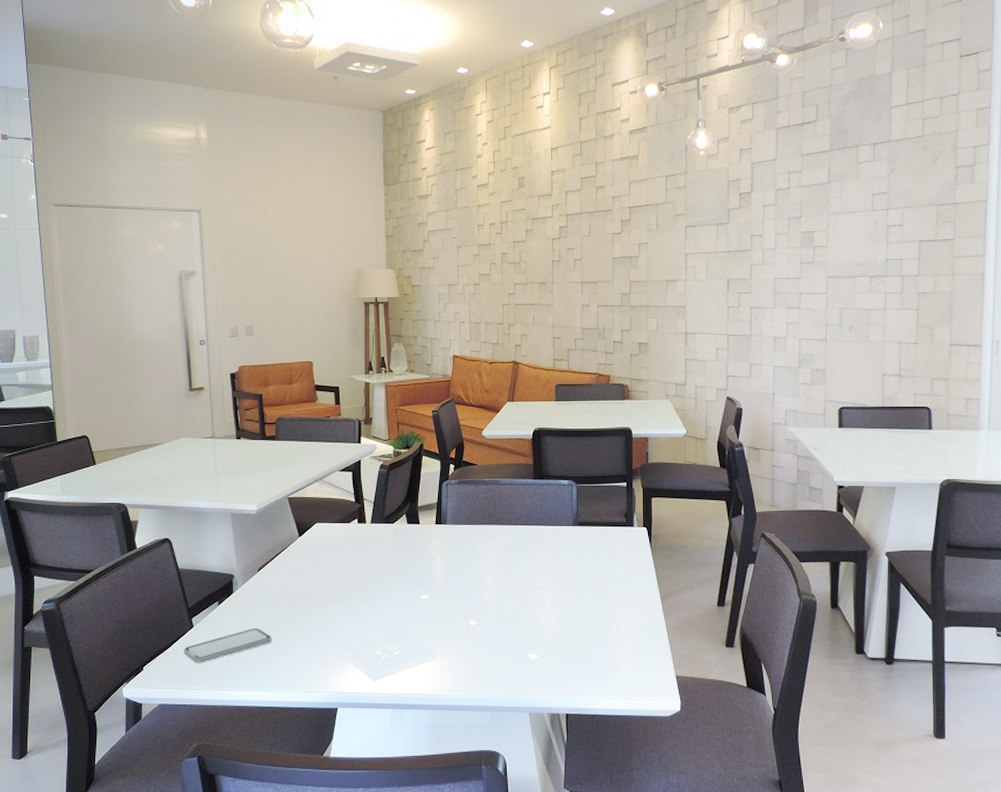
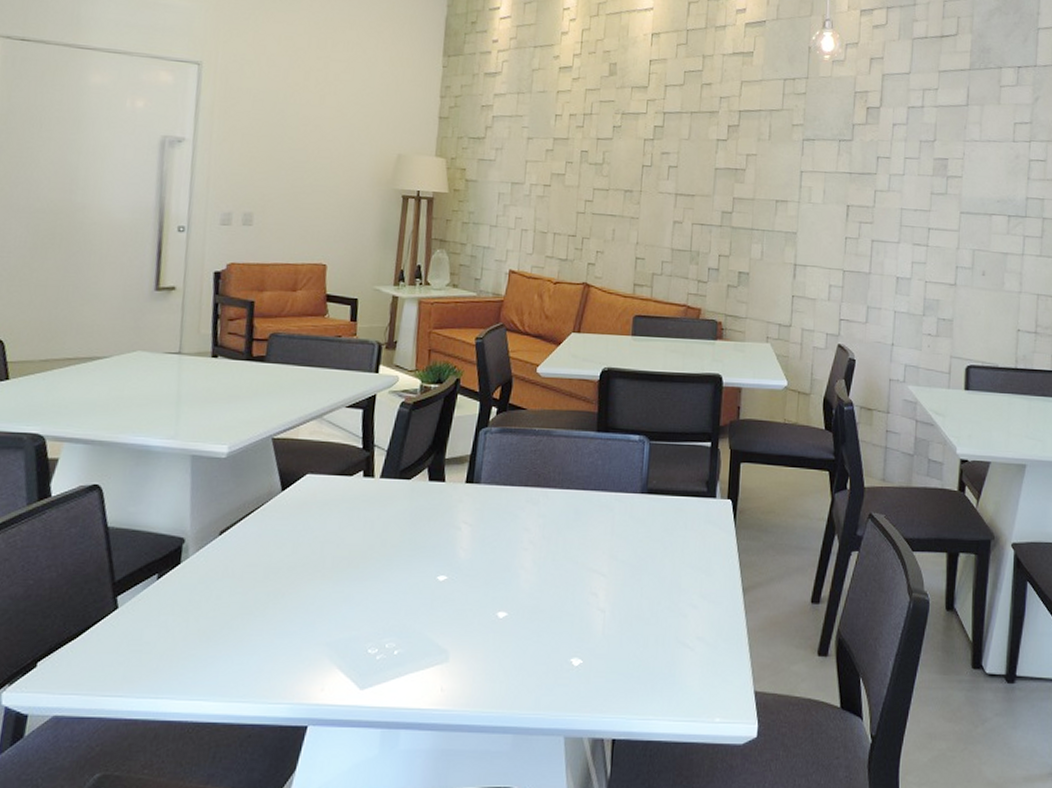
smartphone: present [183,627,272,663] -> none [98,612,228,659]

